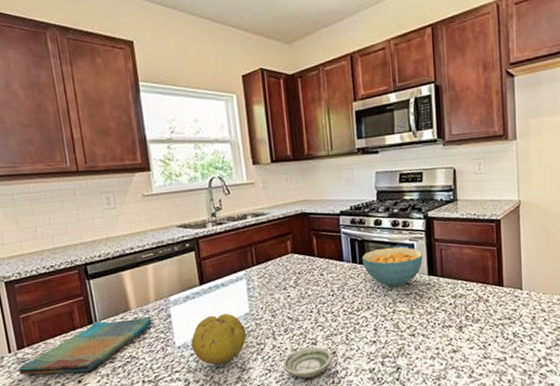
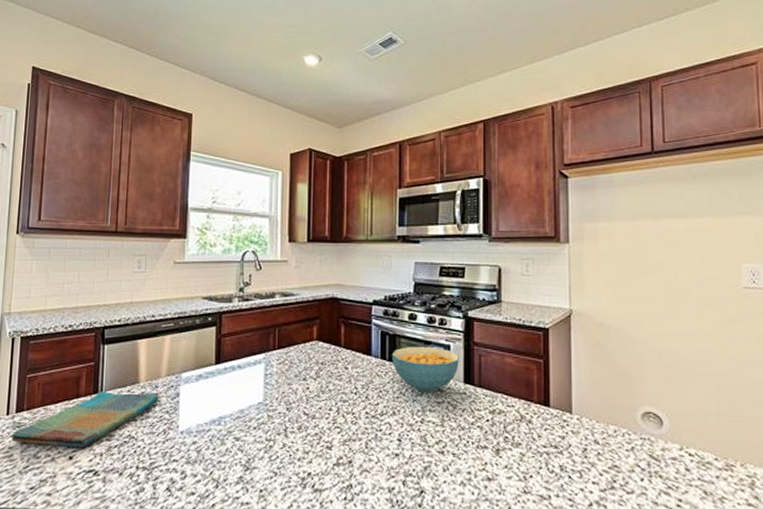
fruit: present [191,313,247,366] -> none [195,399,257,459]
saucer: present [283,347,332,378] -> none [292,451,347,489]

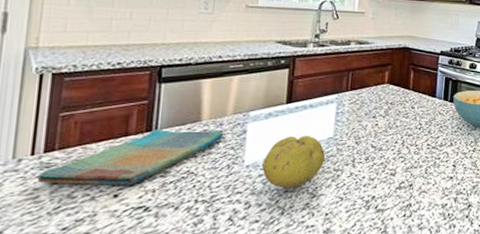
fruit: none [195,399,257,459] -> present [262,135,326,189]

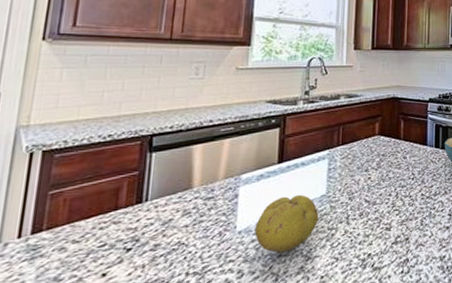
dish towel: present [36,129,224,185] -> none [22,197,215,268]

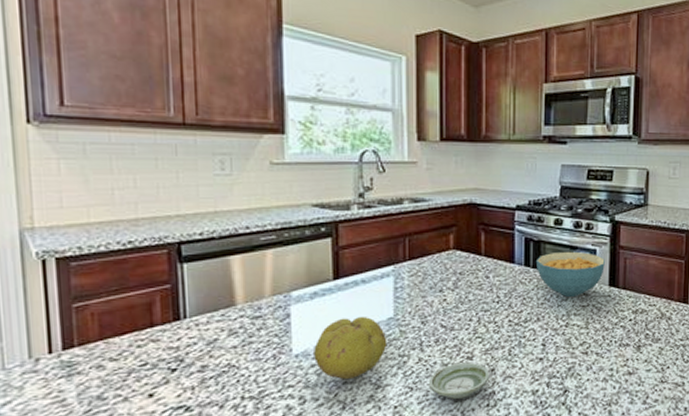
saucer: none [352,232,405,268] -> present [429,362,490,399]

